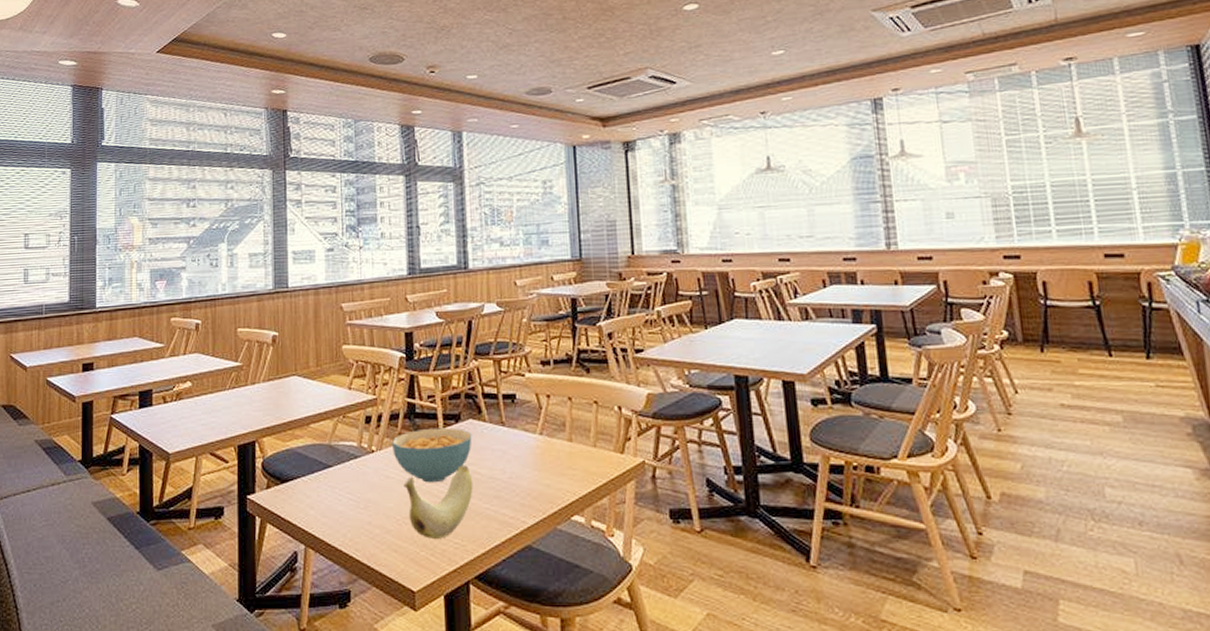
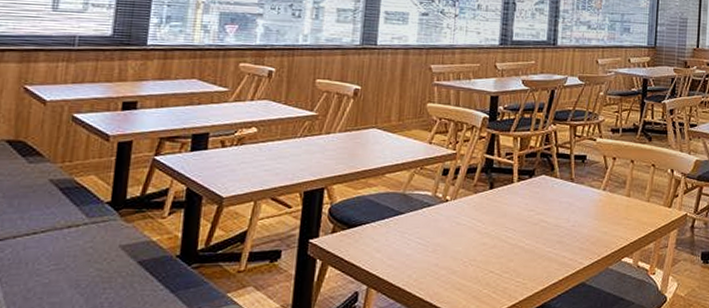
cereal bowl: present [391,428,472,483] -> none [466,181,543,230]
banana: present [403,465,473,539] -> none [473,214,539,278]

